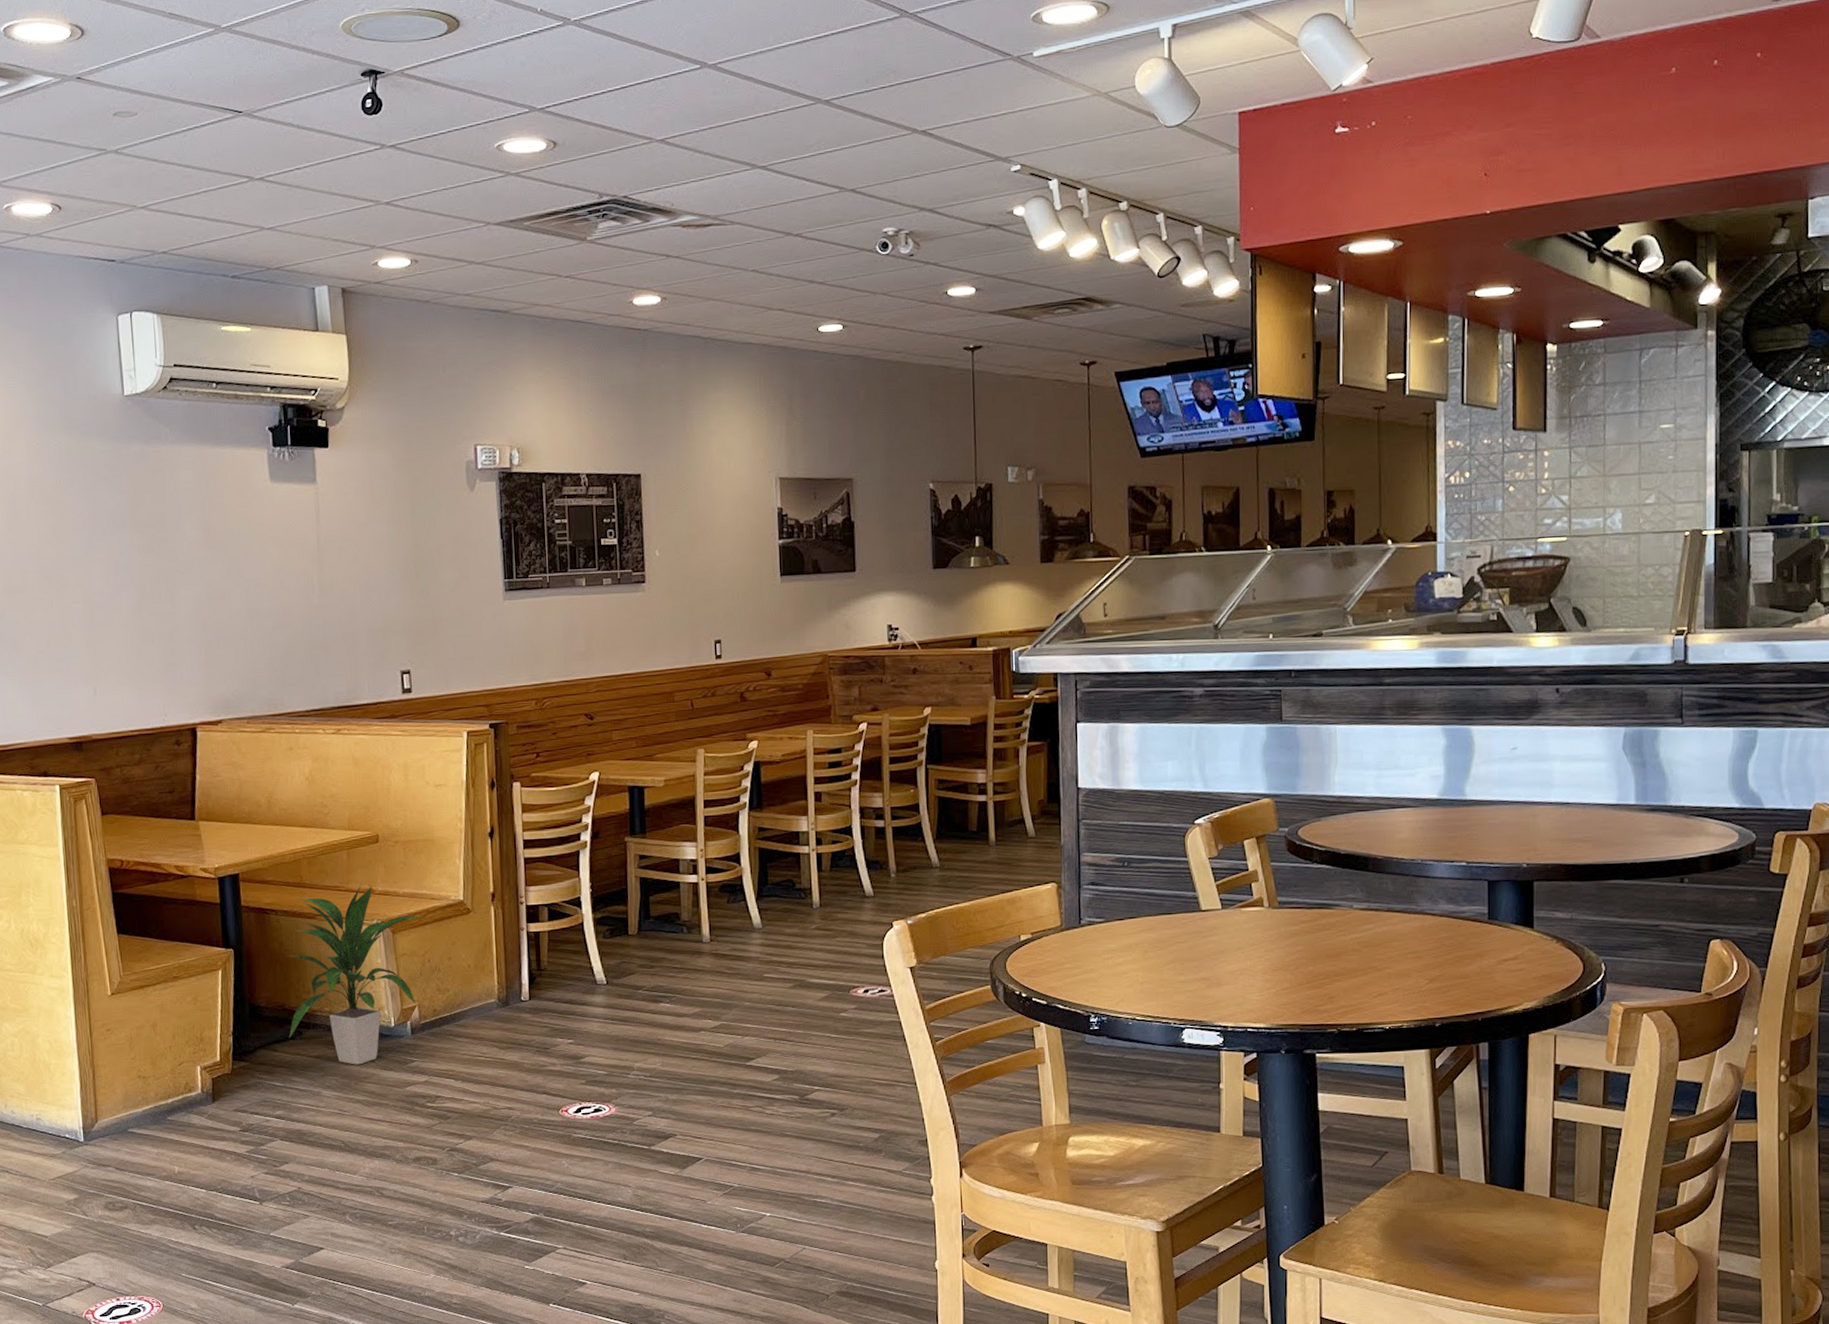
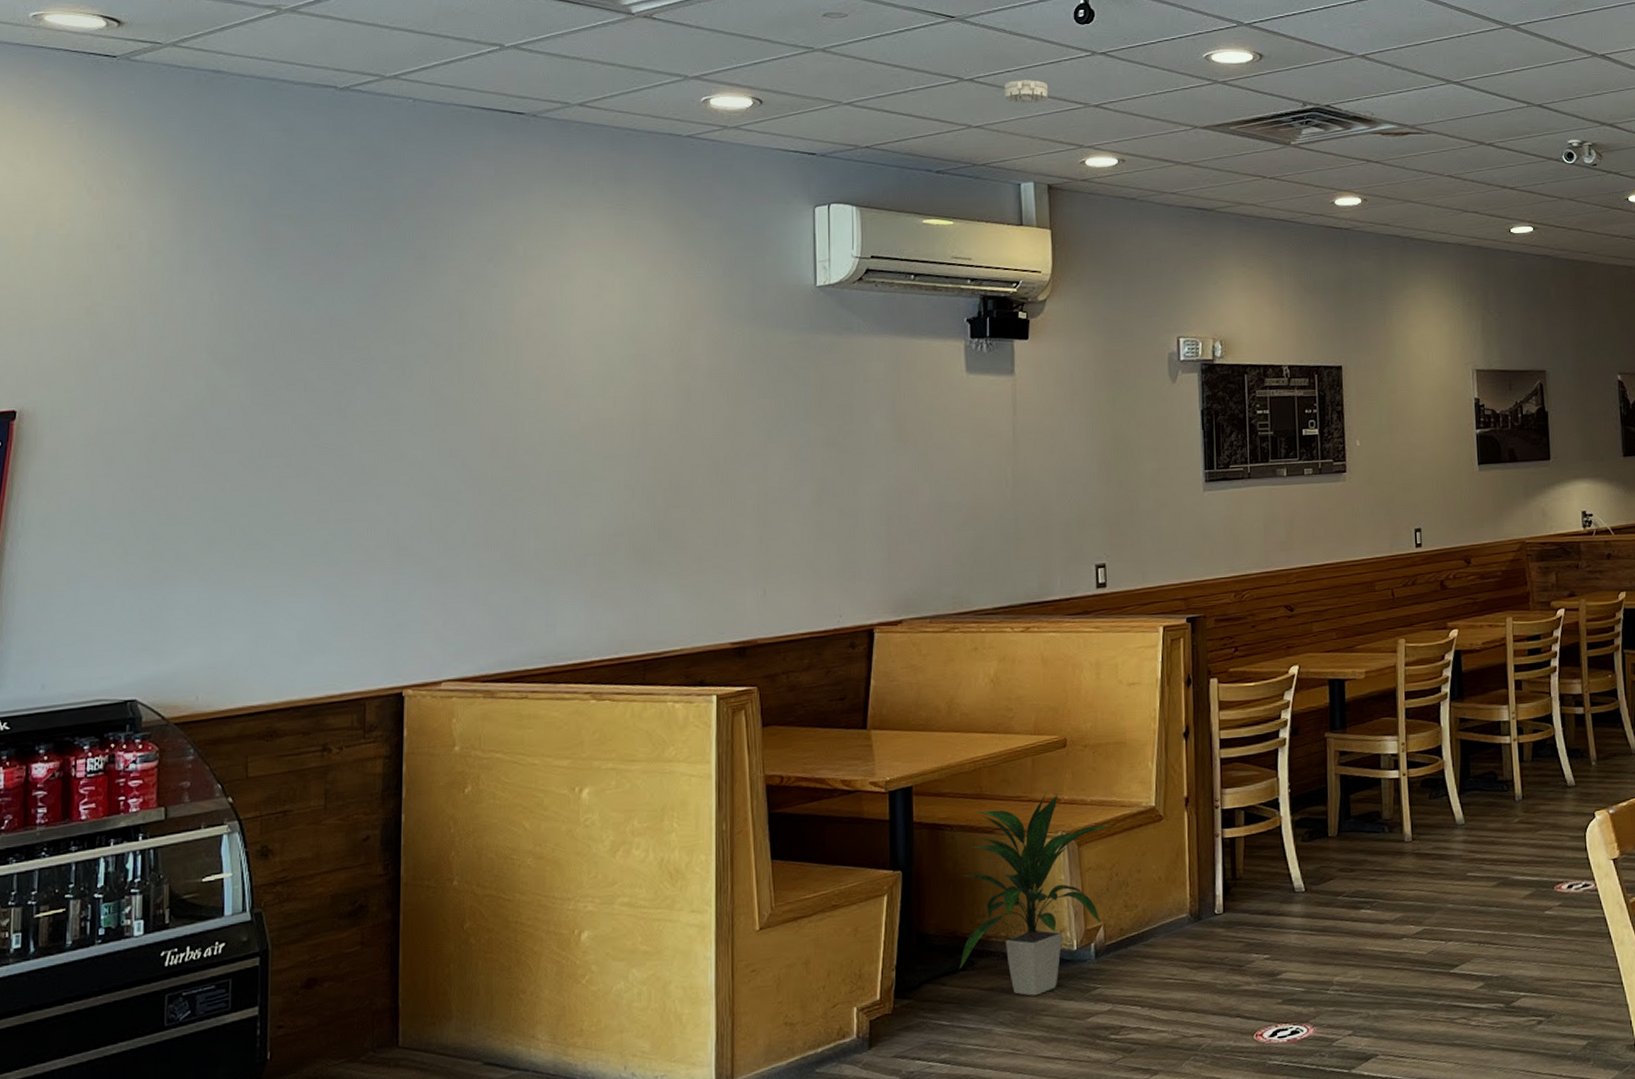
smoke detector: none [294,177,339,202] -> present [1004,80,1049,103]

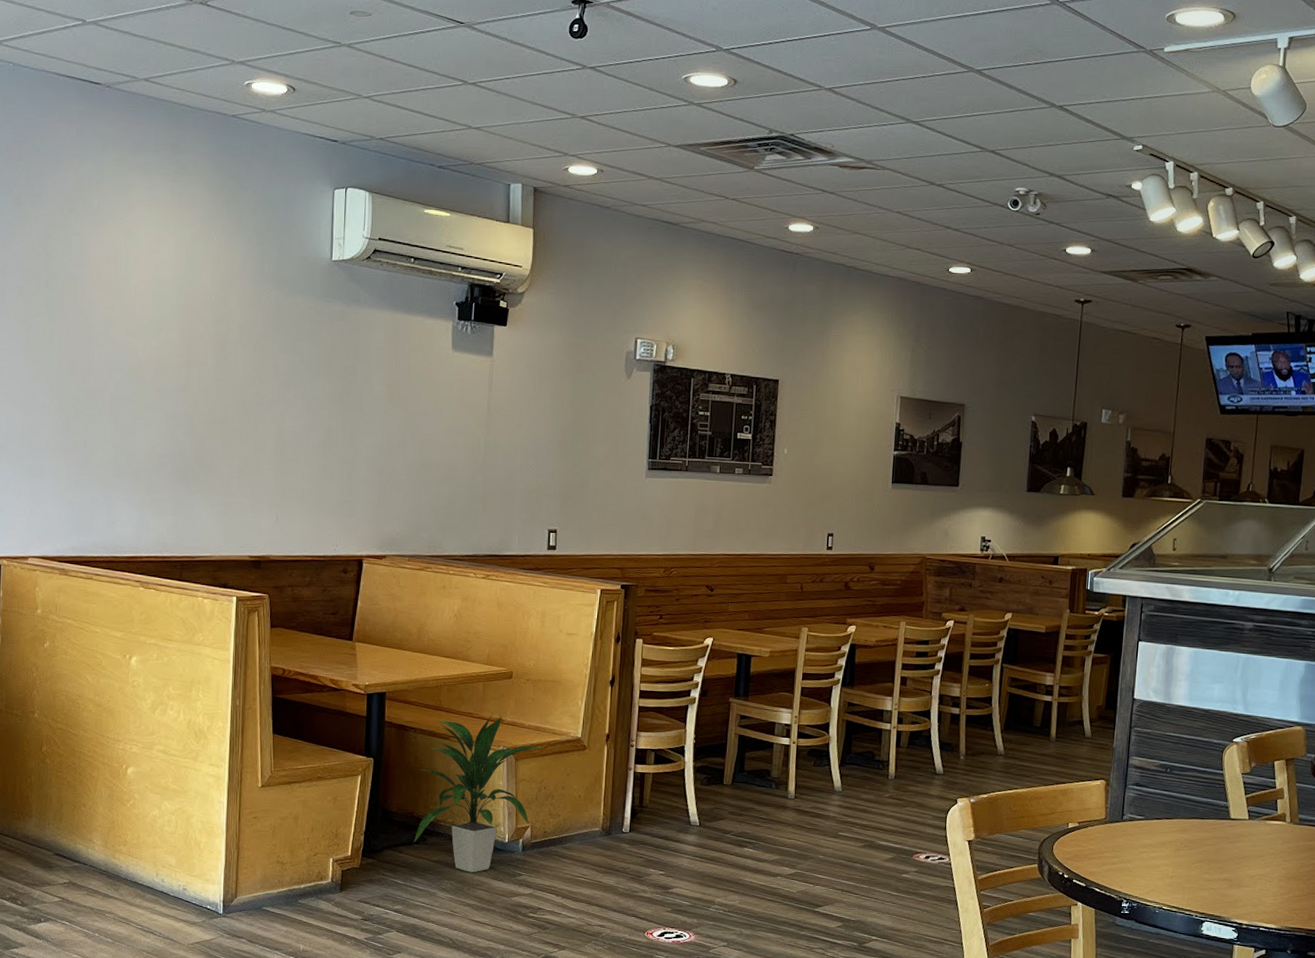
smoke detector: present [1004,80,1049,103] -> none [502,87,542,110]

